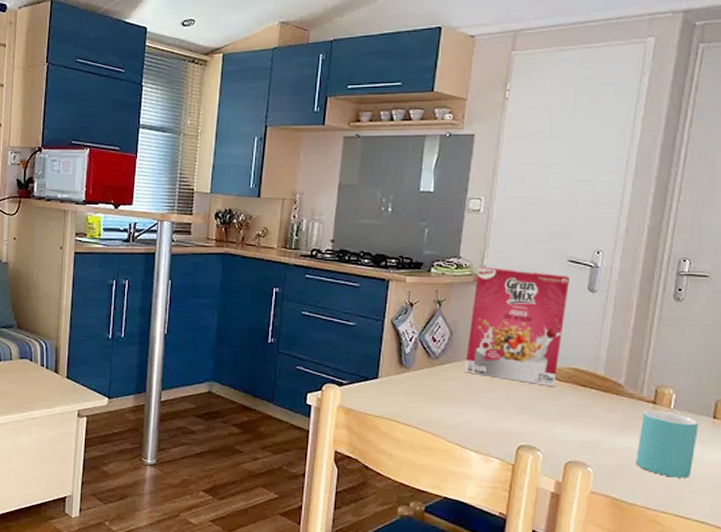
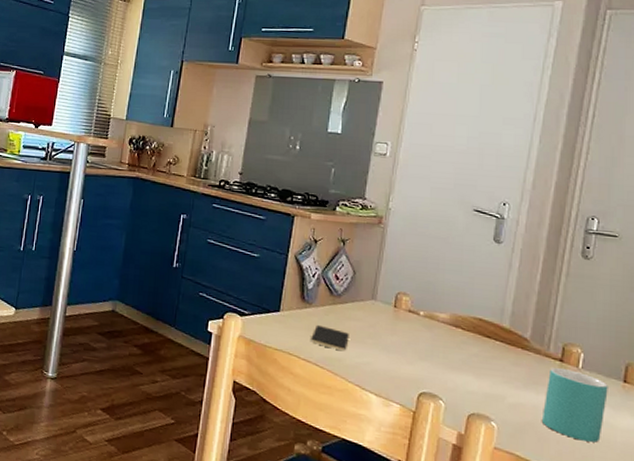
smartphone: none [410,388,448,411] -> present [311,324,349,350]
cereal box: present [465,266,569,386] -> none [367,208,475,335]

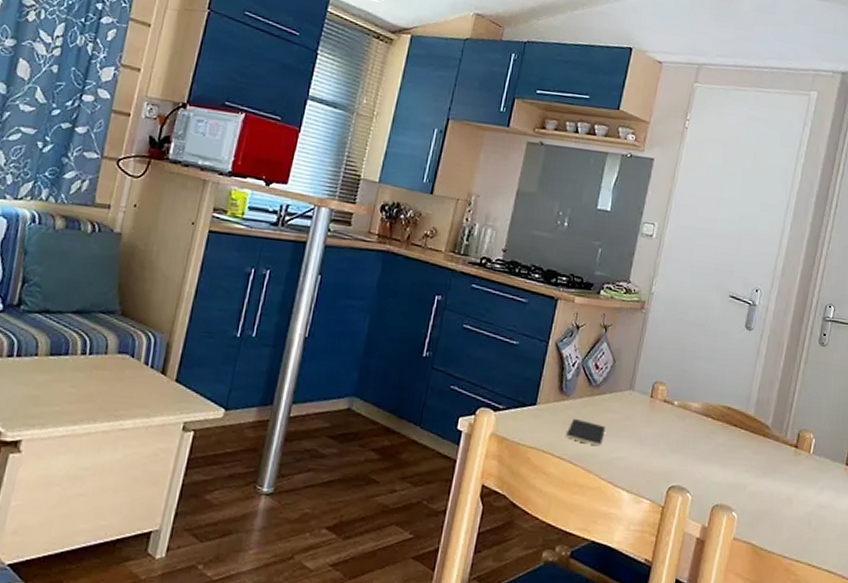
mug: present [541,367,608,443] -> none [776,453,833,526]

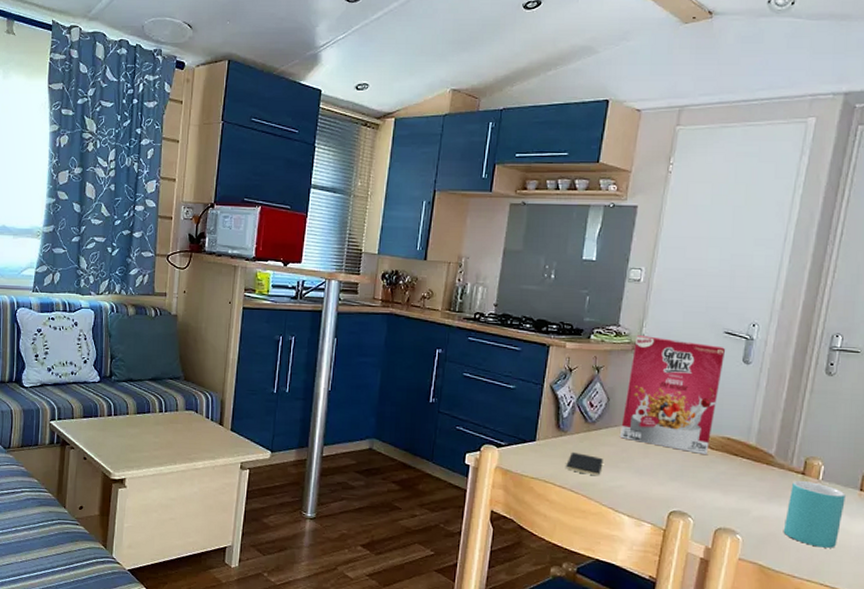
cereal box: none [624,292,729,424] -> present [620,334,725,454]
mug: none [776,453,833,526] -> present [783,480,846,548]

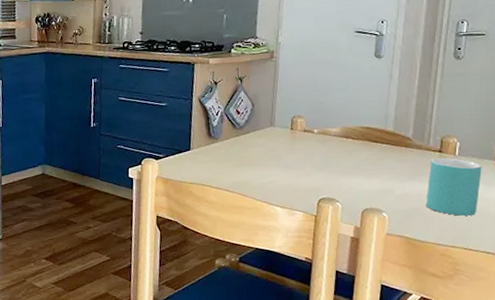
smartphone: present [566,451,603,475] -> none [220,156,254,175]
cereal box: present [620,334,725,454] -> none [267,43,357,145]

